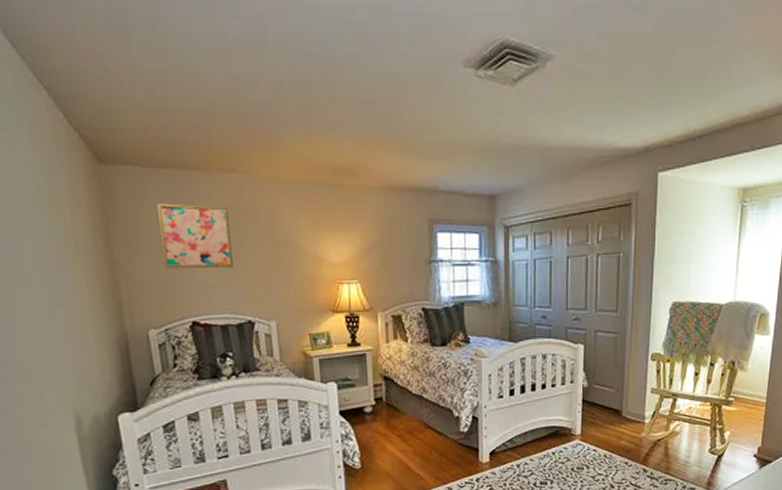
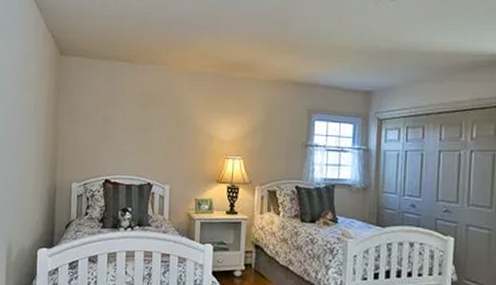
wall art: present [156,203,233,269] -> none [92,86,145,139]

